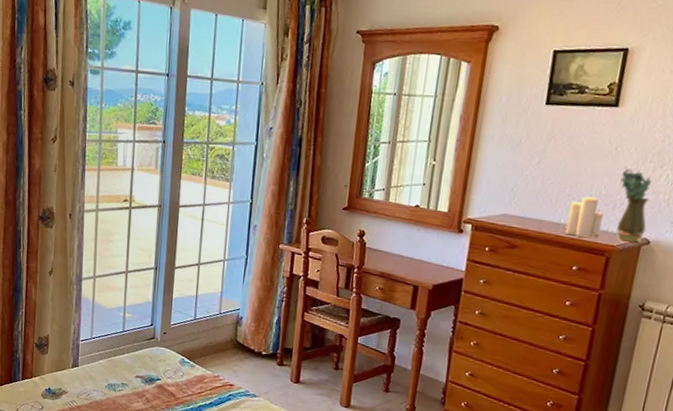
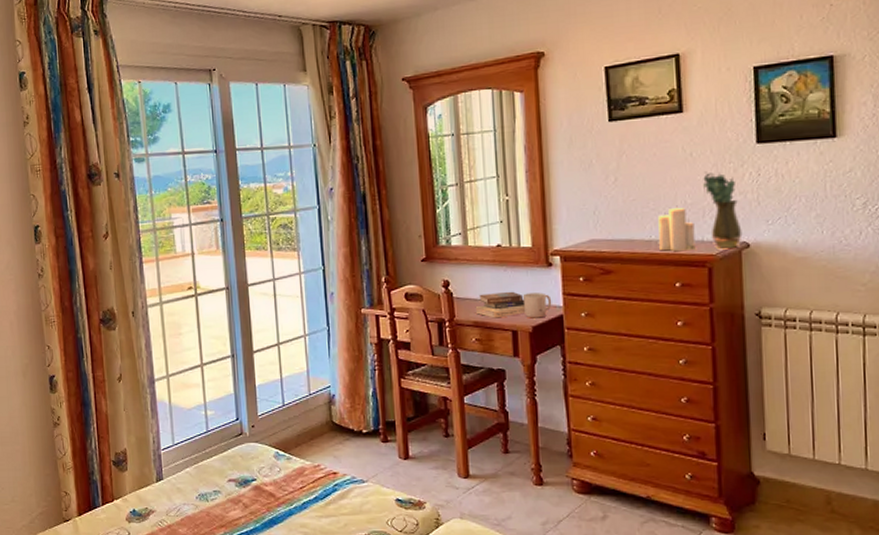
books: none [383,248,431,273] -> present [475,291,526,319]
mug: none [428,254,456,279] -> present [522,293,552,319]

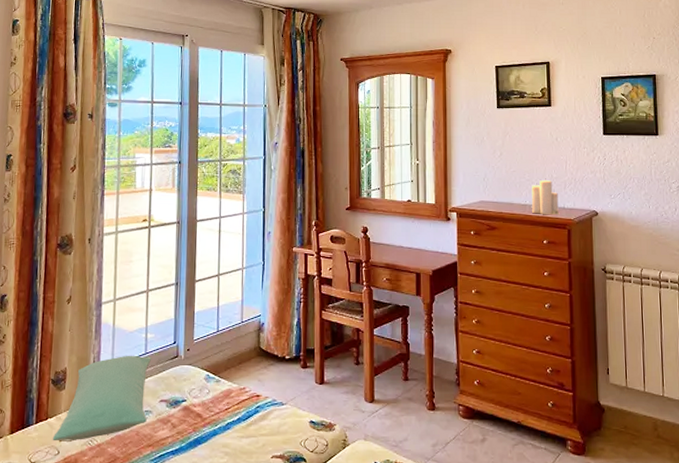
pillow: none [121,433,216,523] -> present [52,355,152,441]
books: present [475,291,526,319] -> none [387,239,428,262]
mug: present [522,293,552,319] -> none [426,242,449,264]
vase: present [703,171,743,248] -> none [565,153,593,215]

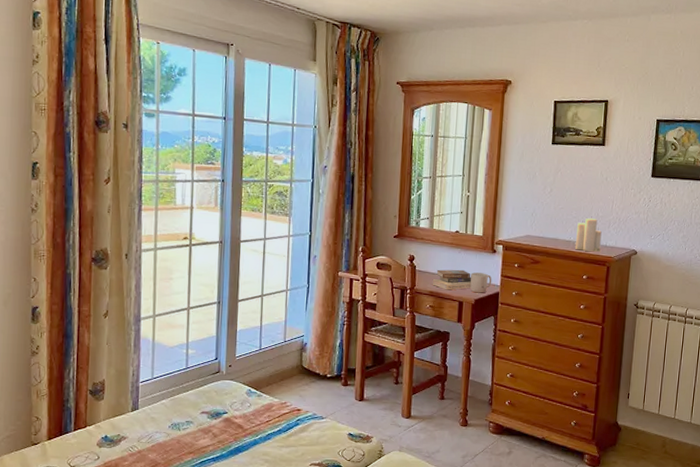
pillow: present [52,355,152,441] -> none [92,369,193,448]
books: none [387,239,428,262] -> present [432,269,472,291]
mug: none [426,242,449,264] -> present [470,272,492,293]

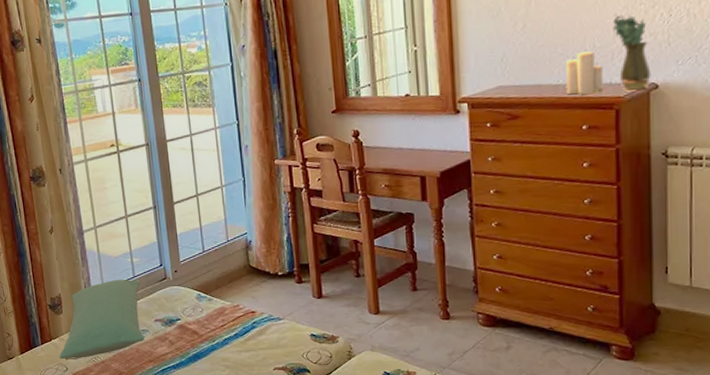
pillow: none [92,369,193,448] -> present [59,279,145,360]
books: present [432,269,472,291] -> none [384,138,434,165]
mug: present [470,272,492,293] -> none [430,139,460,164]
vase: none [612,193,634,254] -> present [613,14,651,90]

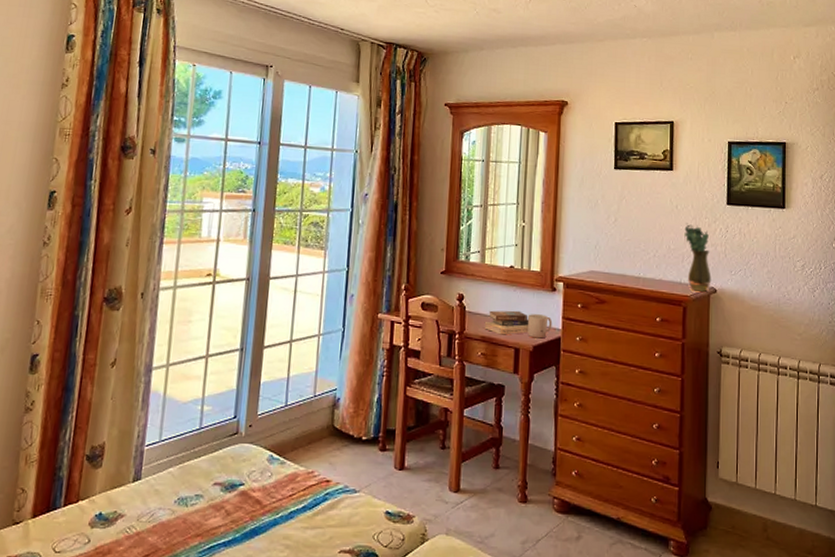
pillow: present [59,279,145,360] -> none [82,429,208,528]
books: none [384,138,434,165] -> present [484,310,529,335]
mug: none [430,139,460,164] -> present [527,314,553,339]
candle: present [566,49,605,96] -> none [645,249,676,291]

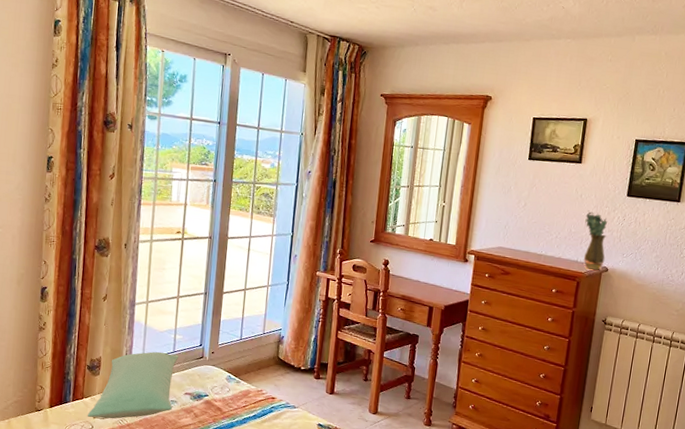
pillow: none [82,429,208,528] -> present [87,351,180,419]
books: present [484,310,529,335] -> none [404,274,443,296]
mug: present [527,314,553,339] -> none [441,279,463,300]

